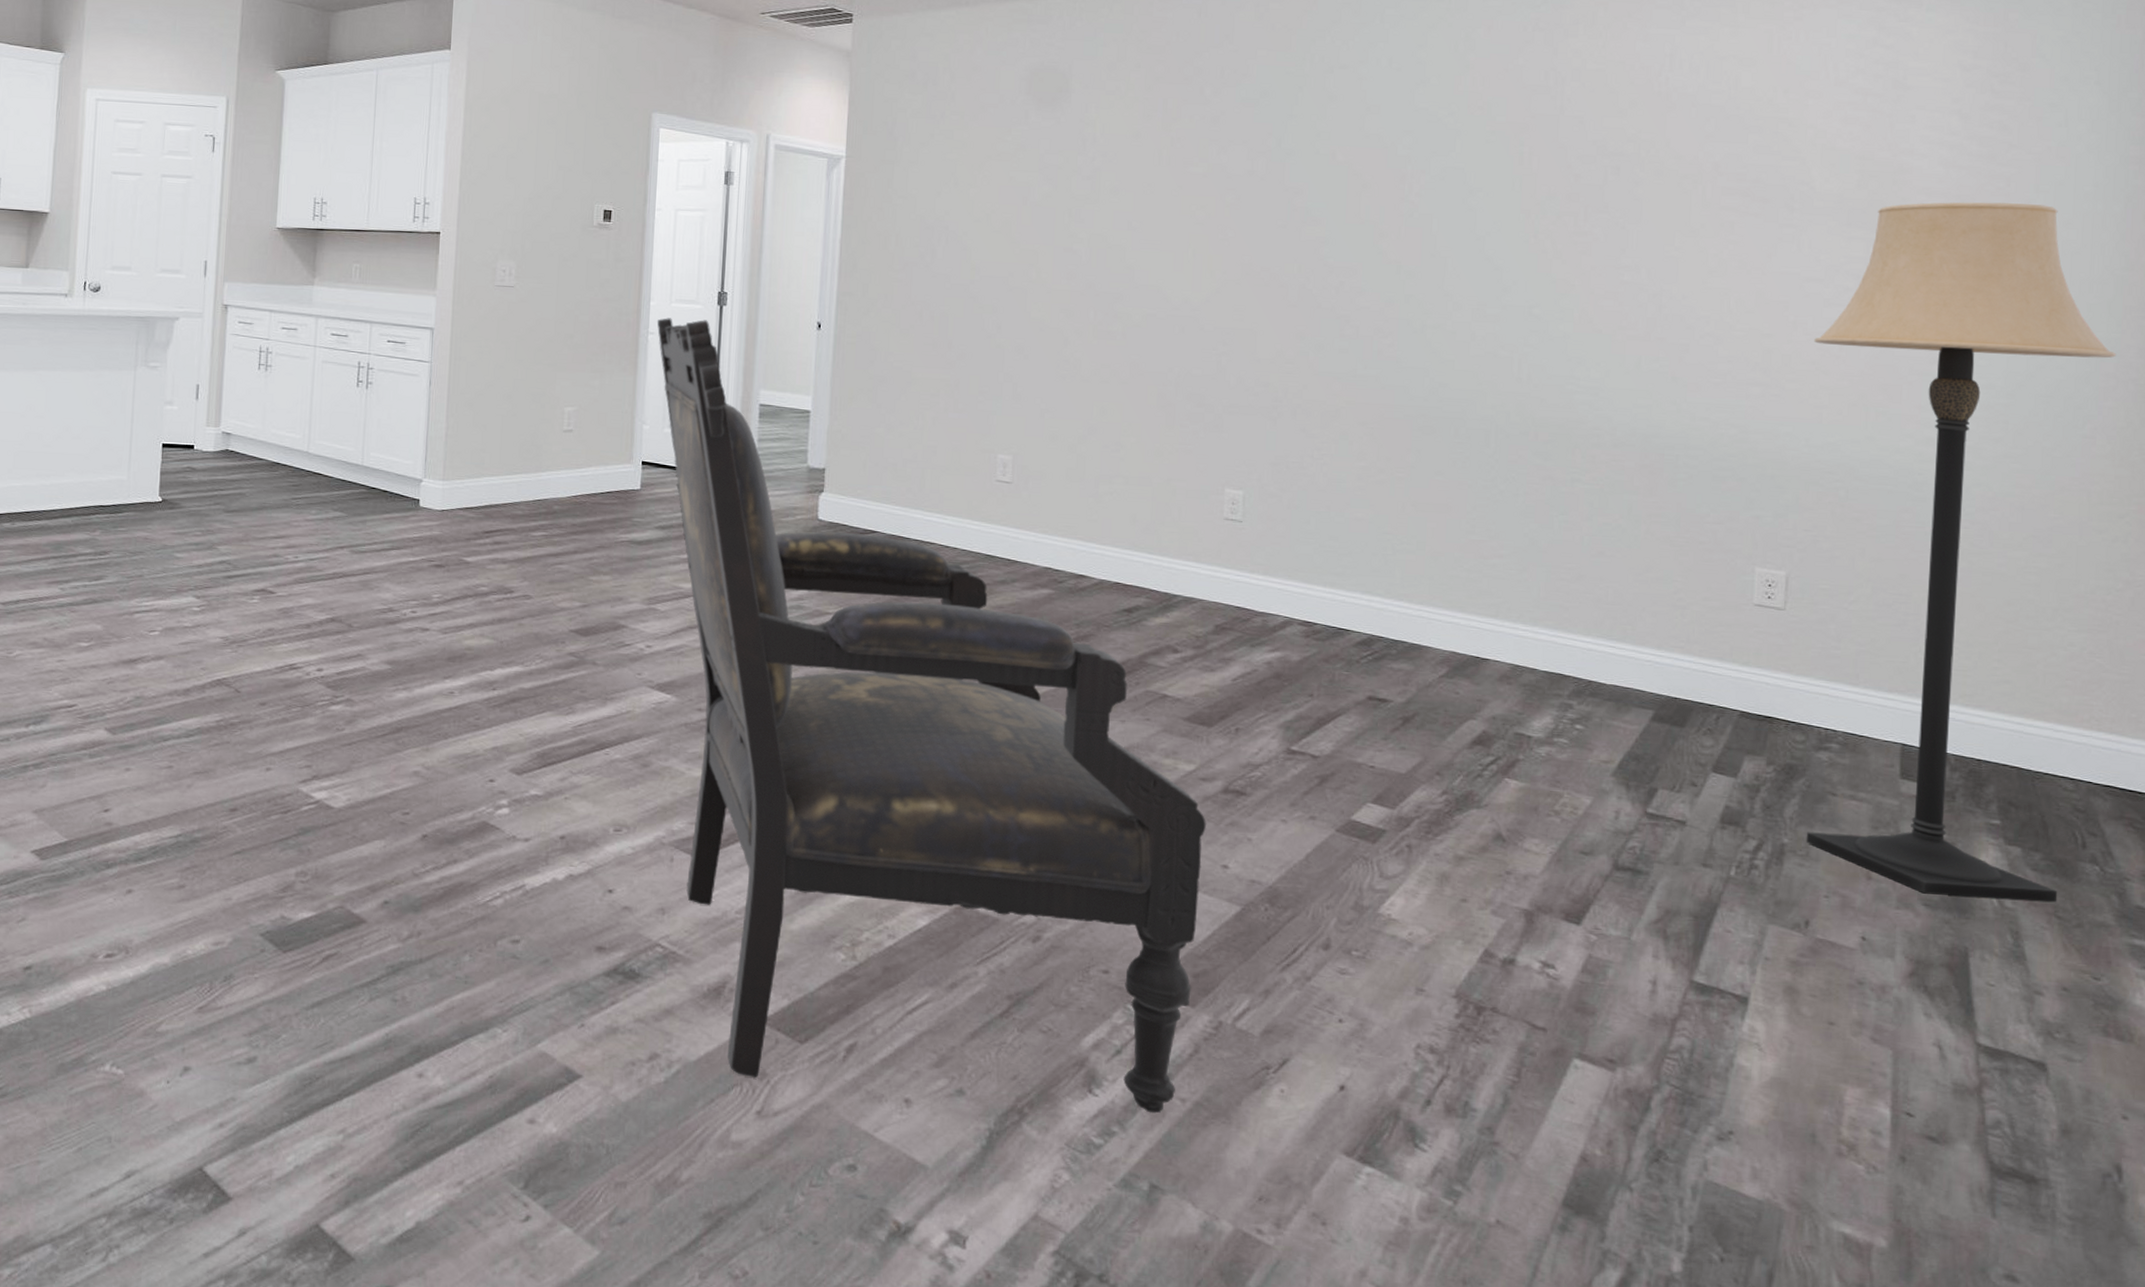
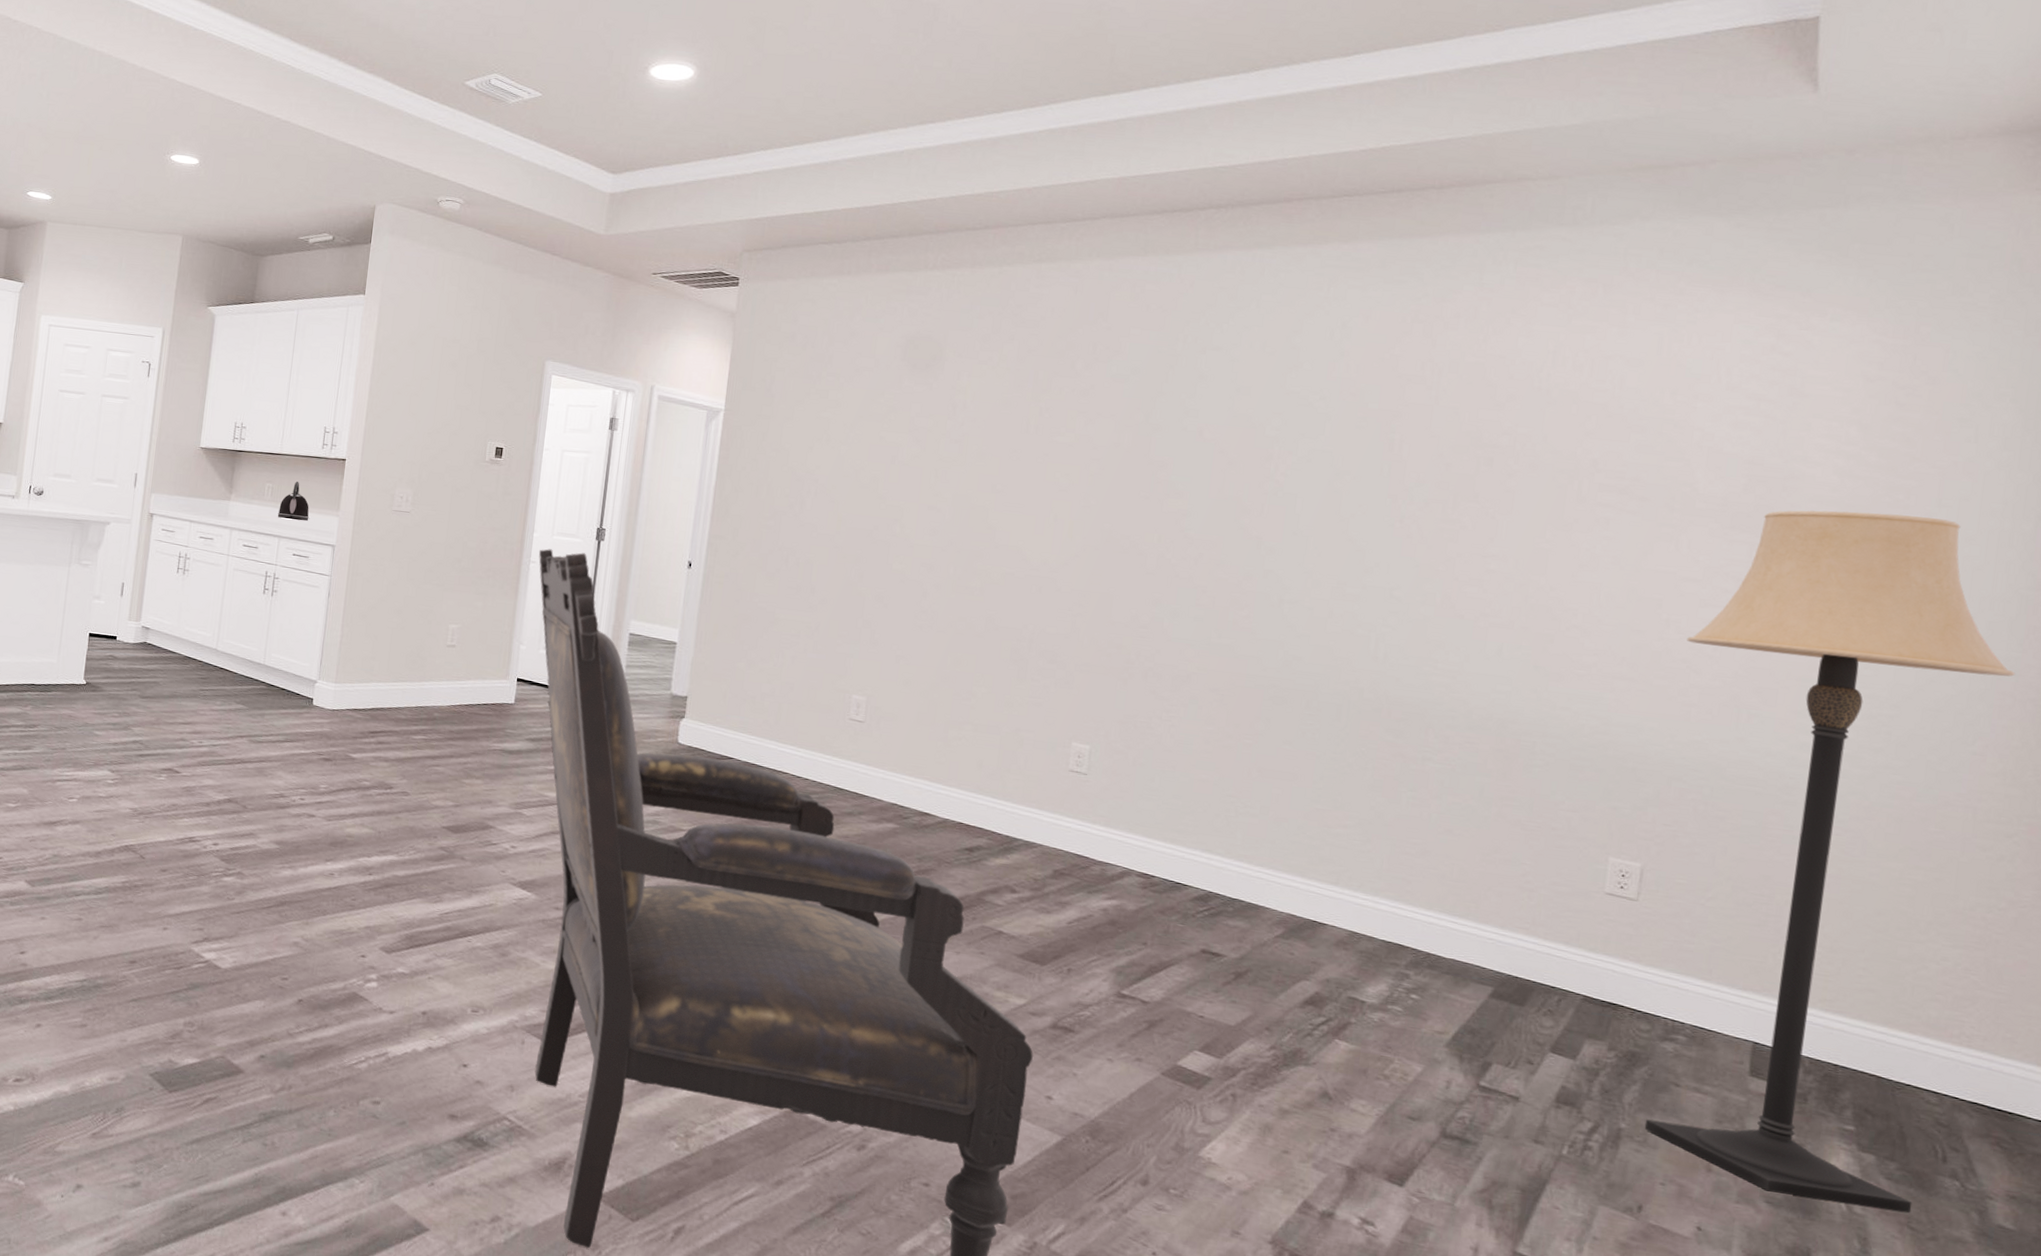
kettle: none [367,260,403,303] -> present [277,481,309,521]

